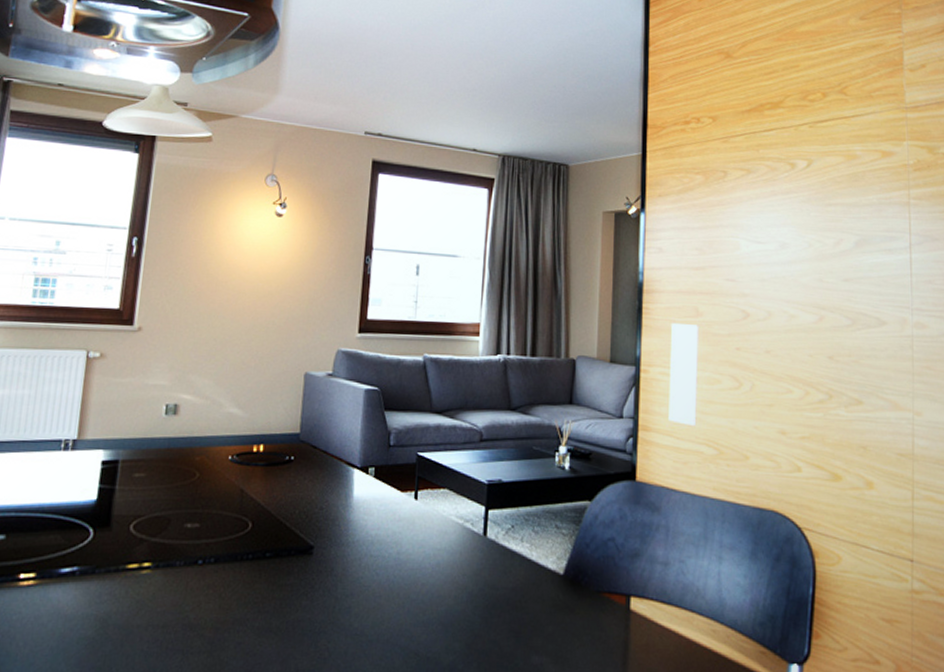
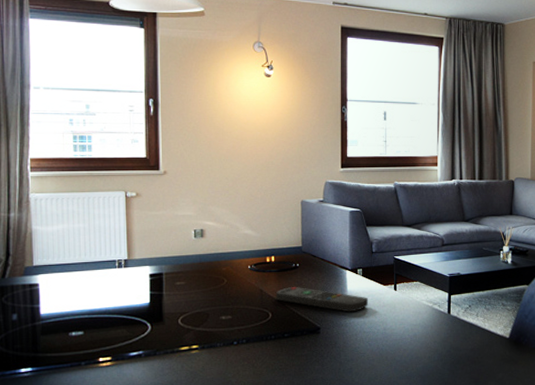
remote control: none [259,488,380,527] -> present [275,287,369,312]

